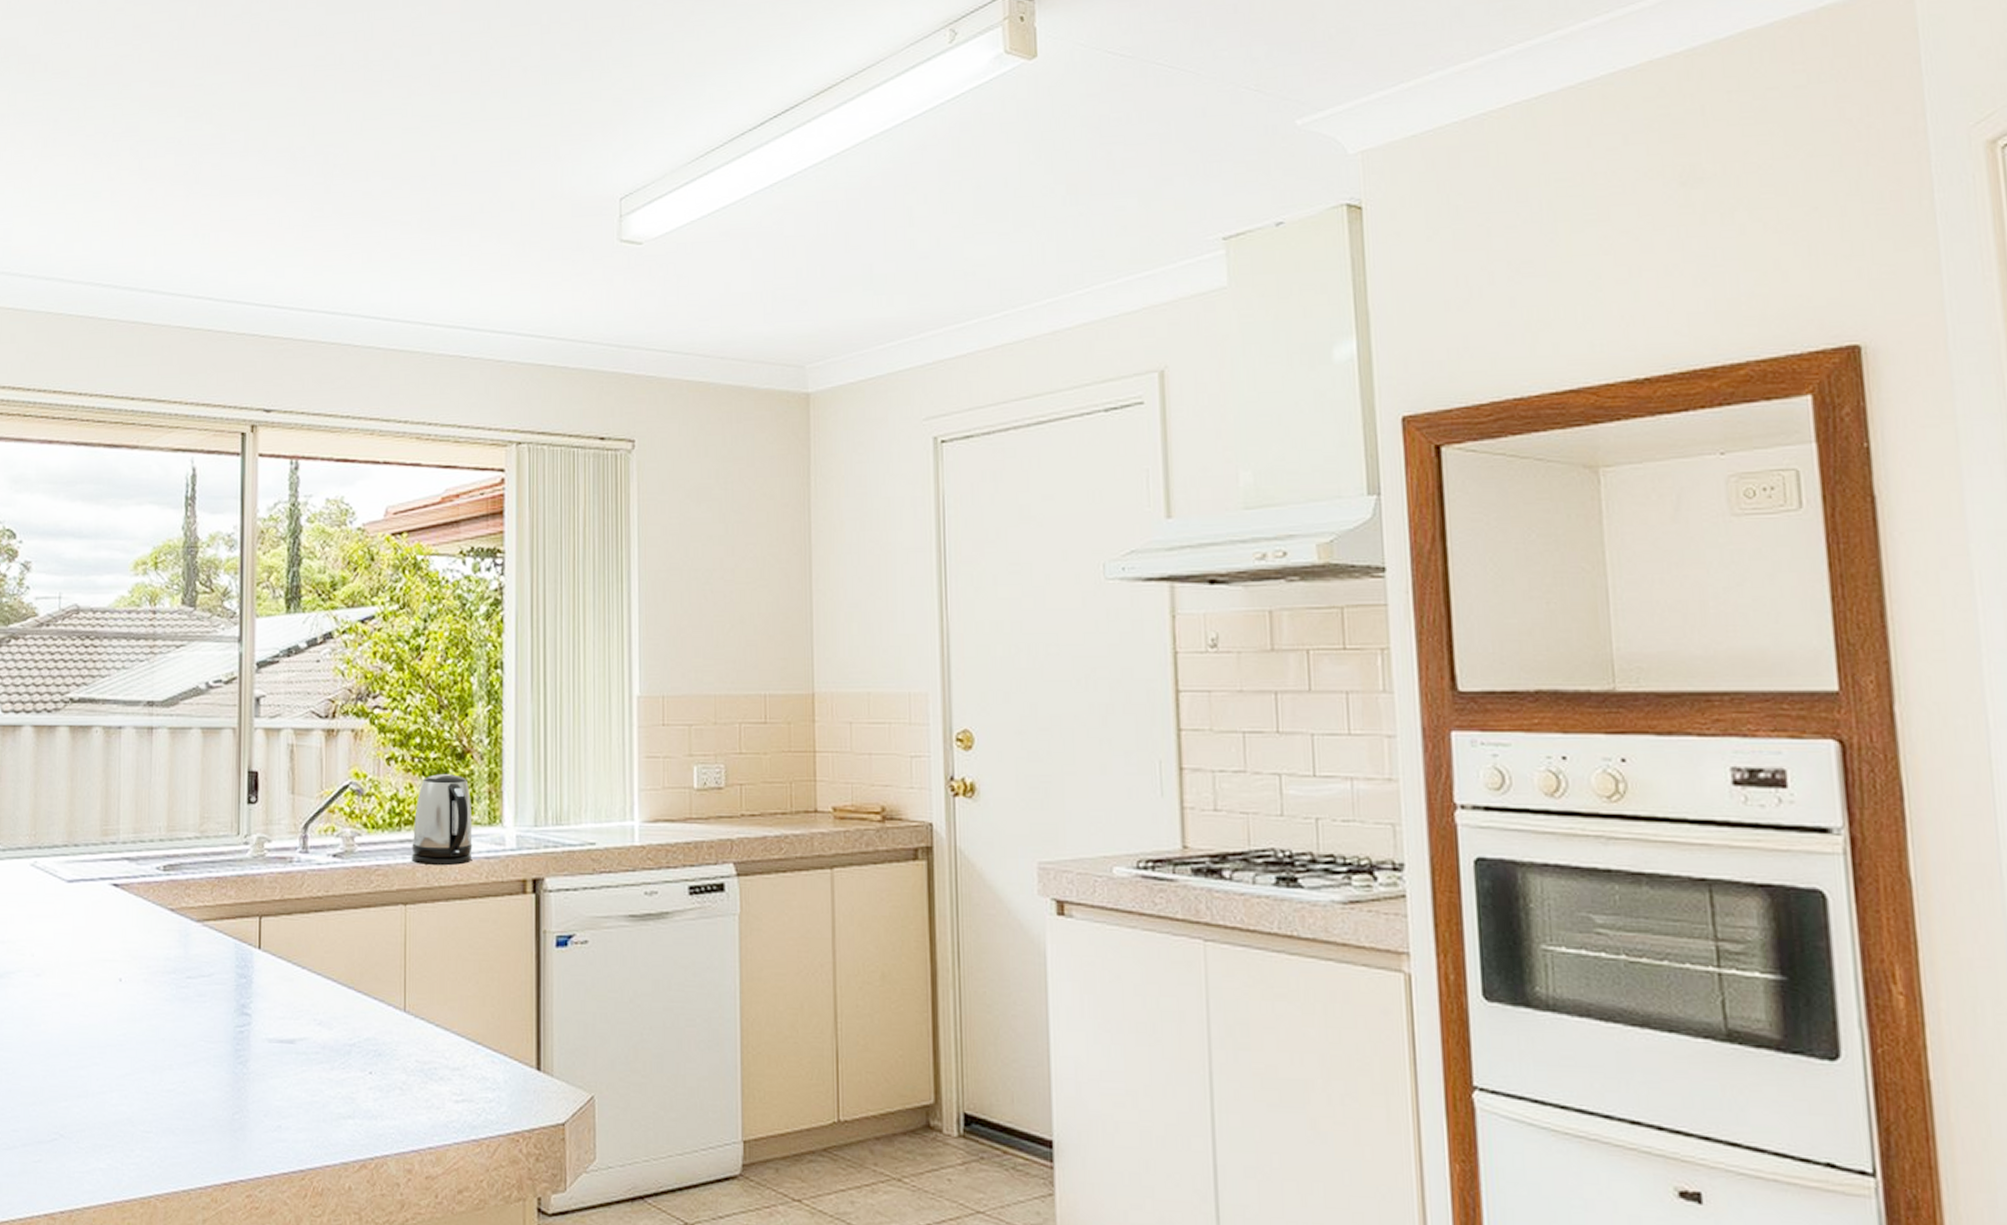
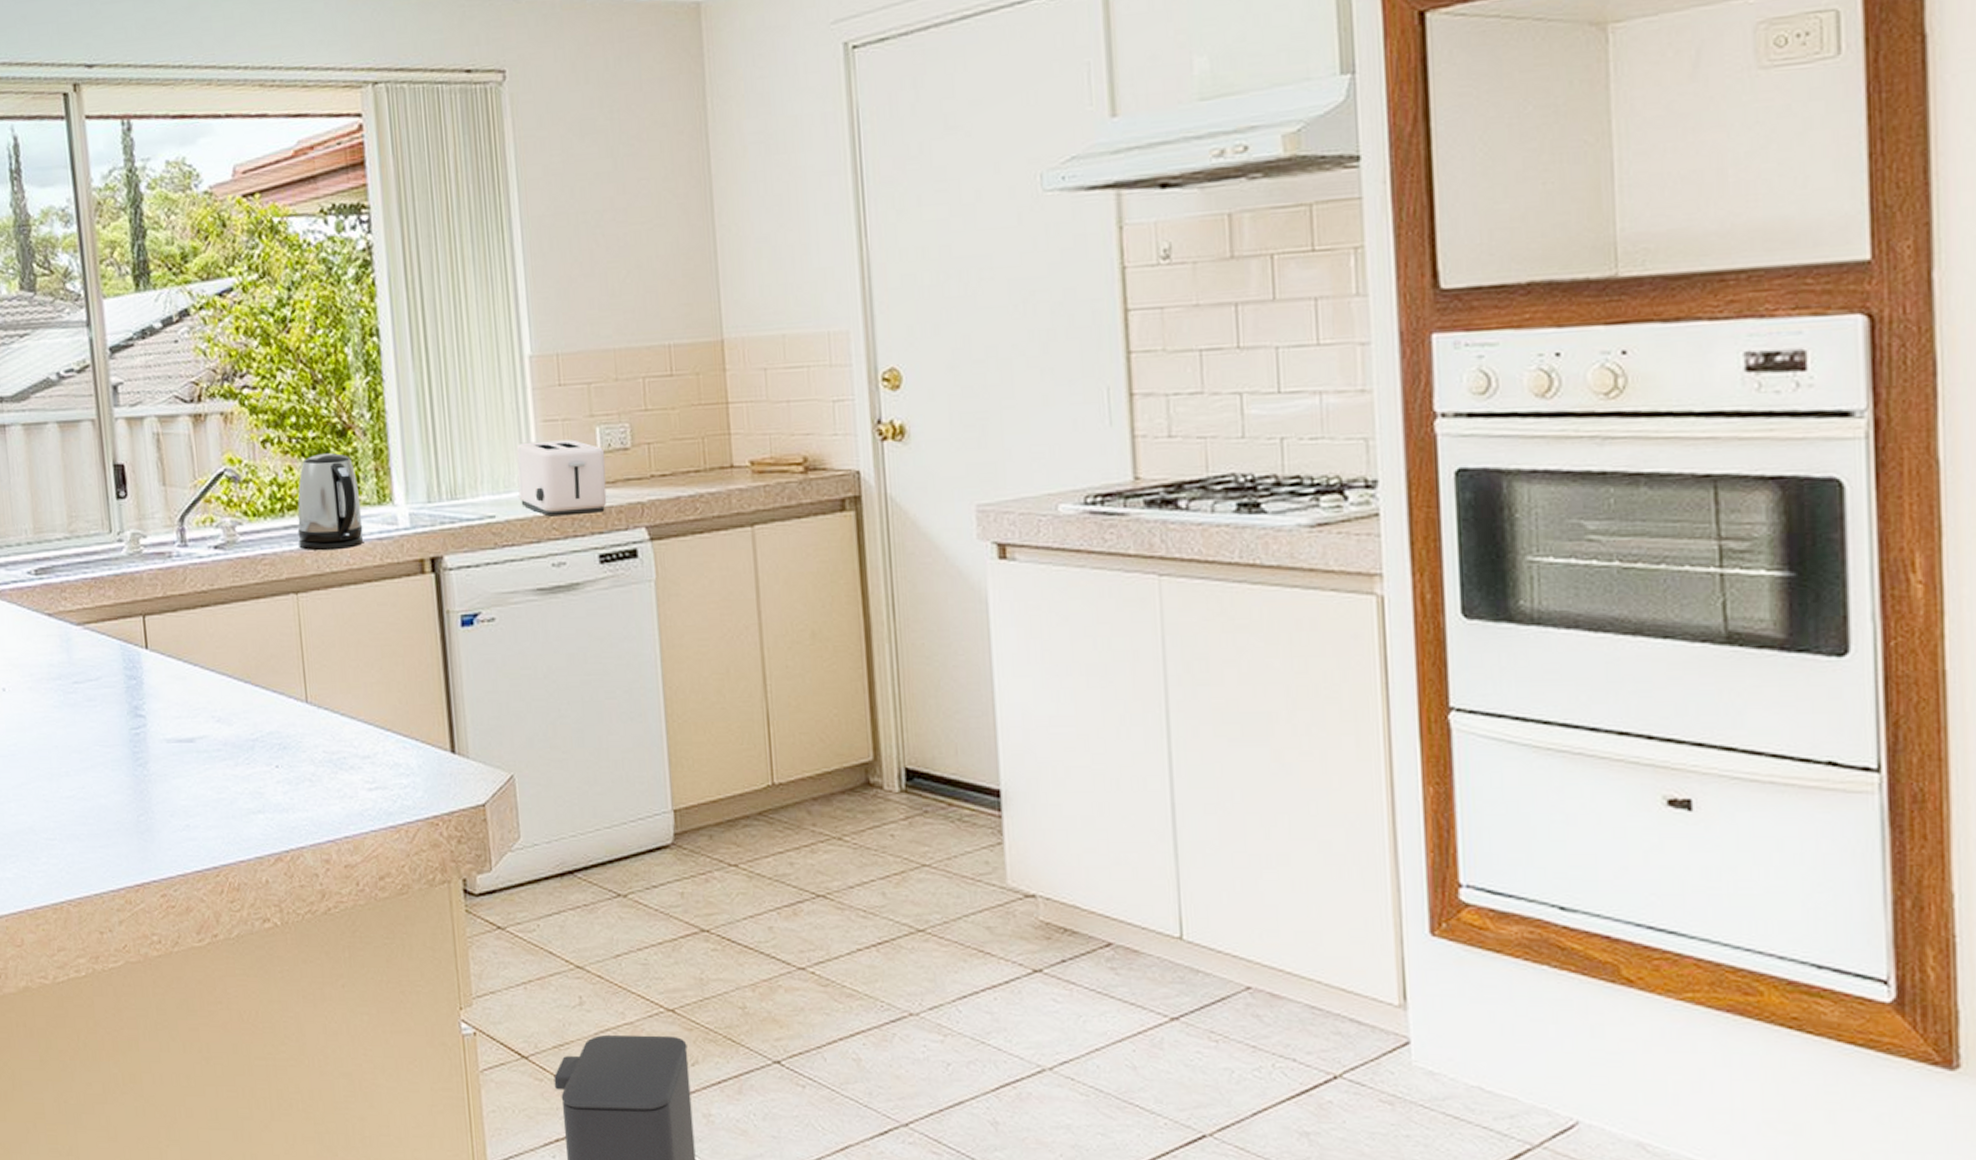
toaster: none [618,776,701,848] -> present [516,439,607,517]

